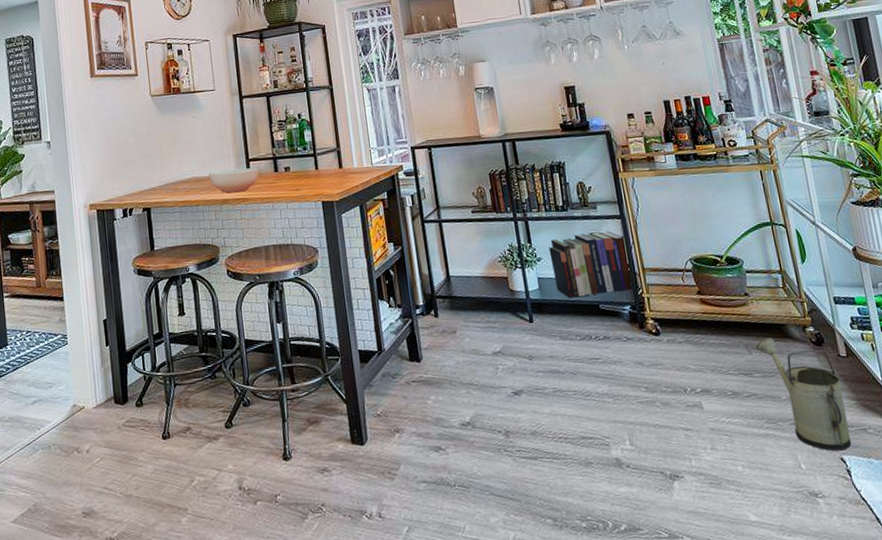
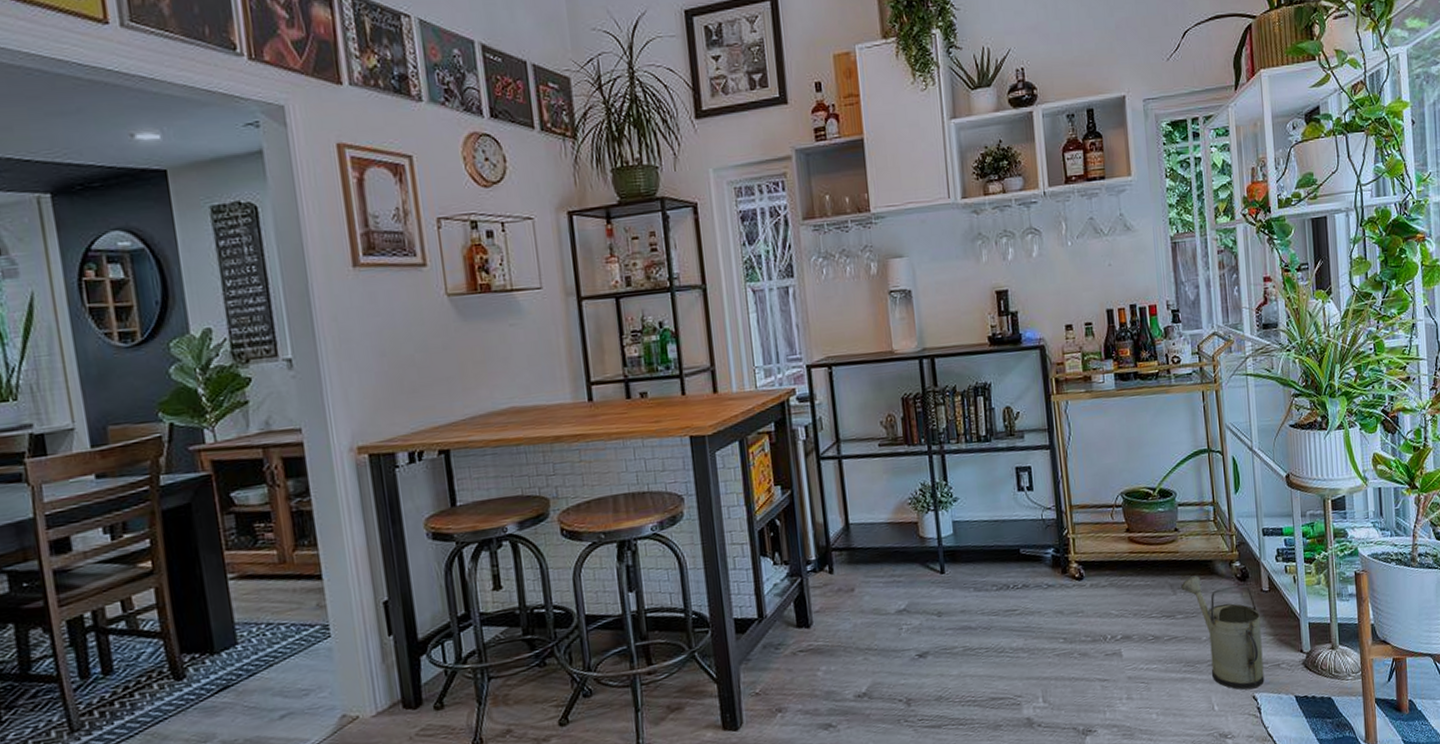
bowl: present [208,167,260,193] -> none [532,393,606,428]
books: present [549,231,634,298] -> none [967,463,1060,543]

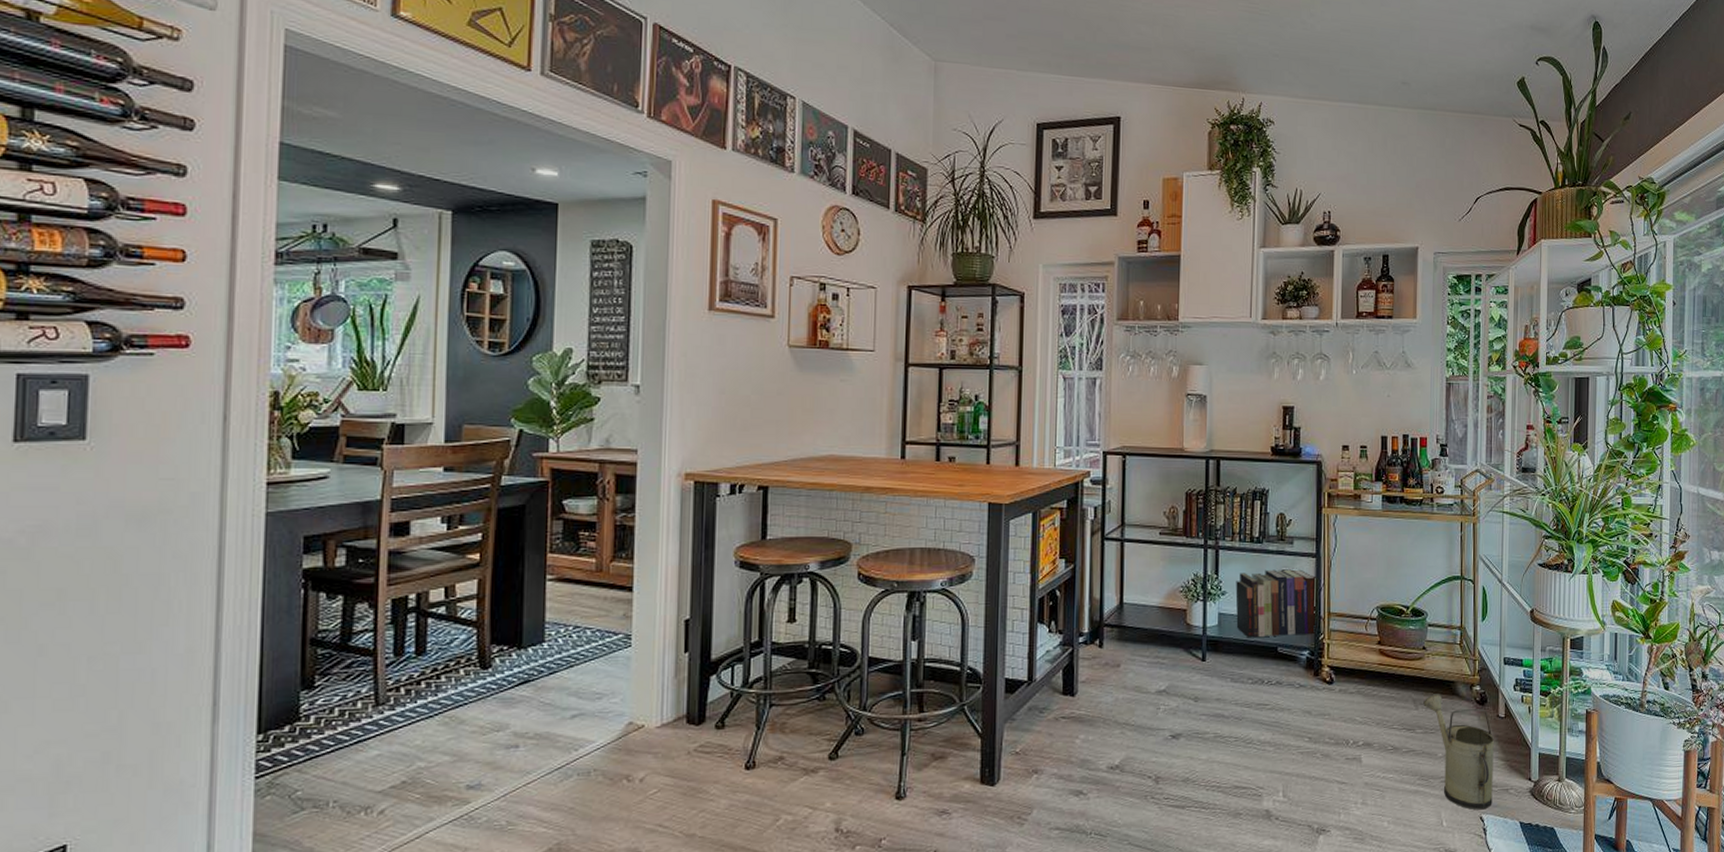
books: none [967,463,1060,543] -> present [1235,569,1318,638]

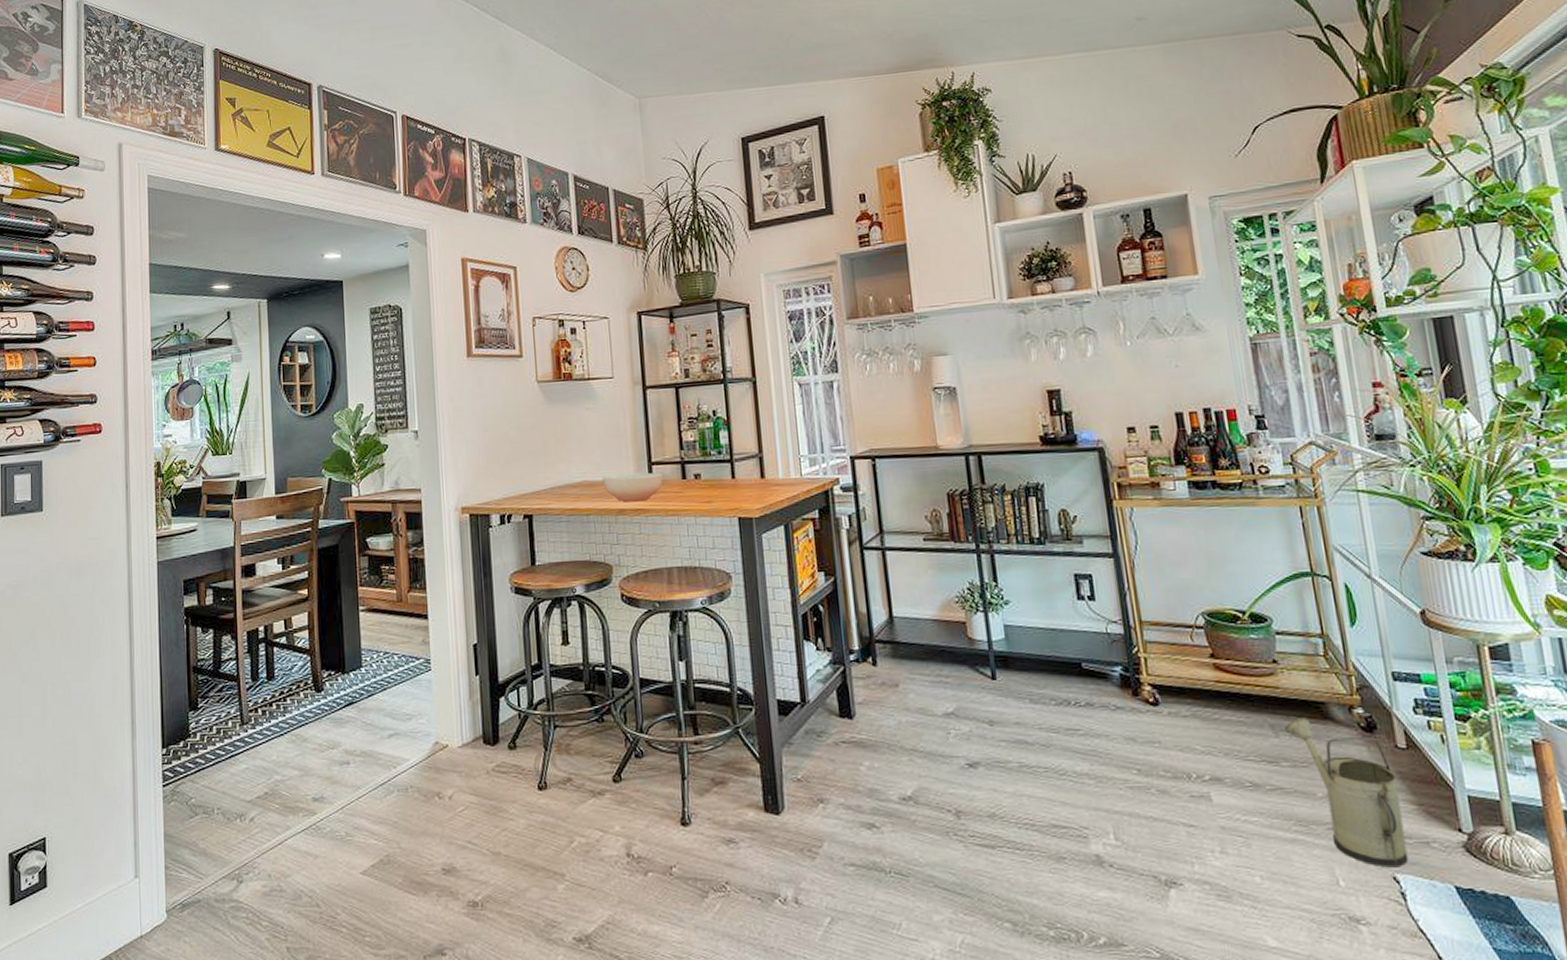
bowl: none [850,450,917,479] -> present [602,472,664,501]
books: present [1235,569,1318,638] -> none [1019,572,1128,653]

